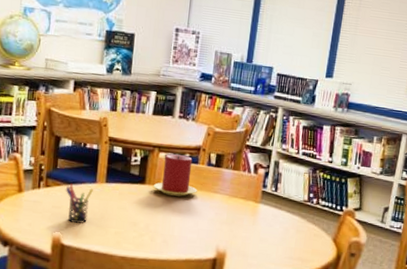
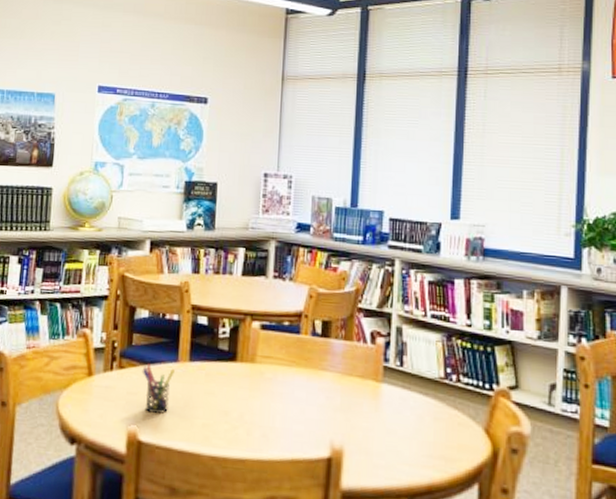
candle: present [153,154,197,197] -> none [246,323,301,376]

